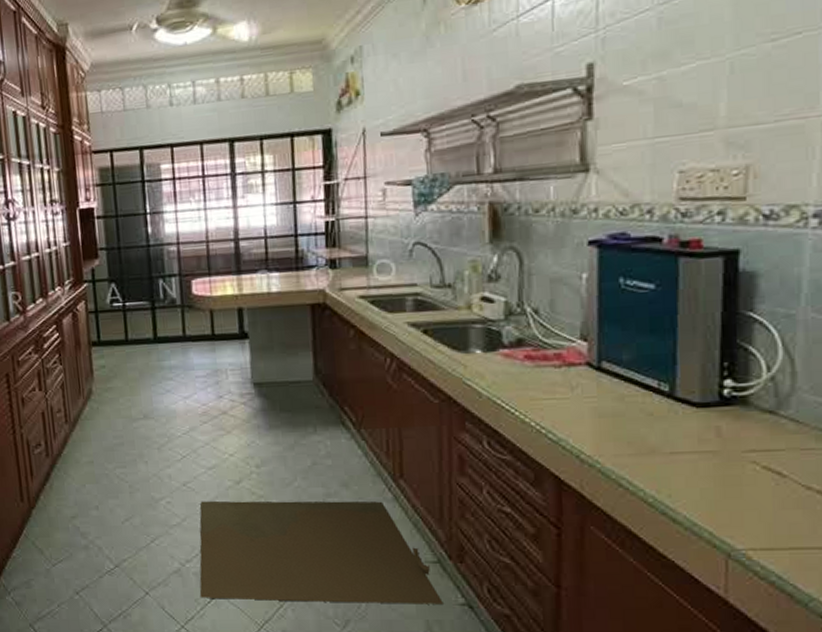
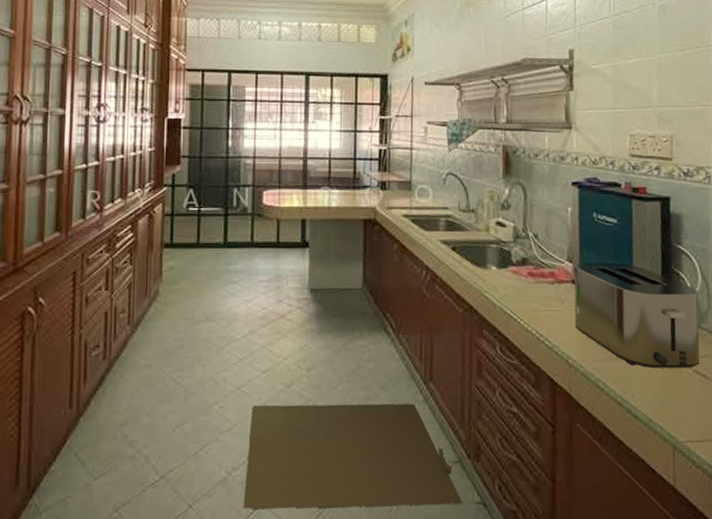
toaster: none [589,338,777,465] -> present [574,262,700,369]

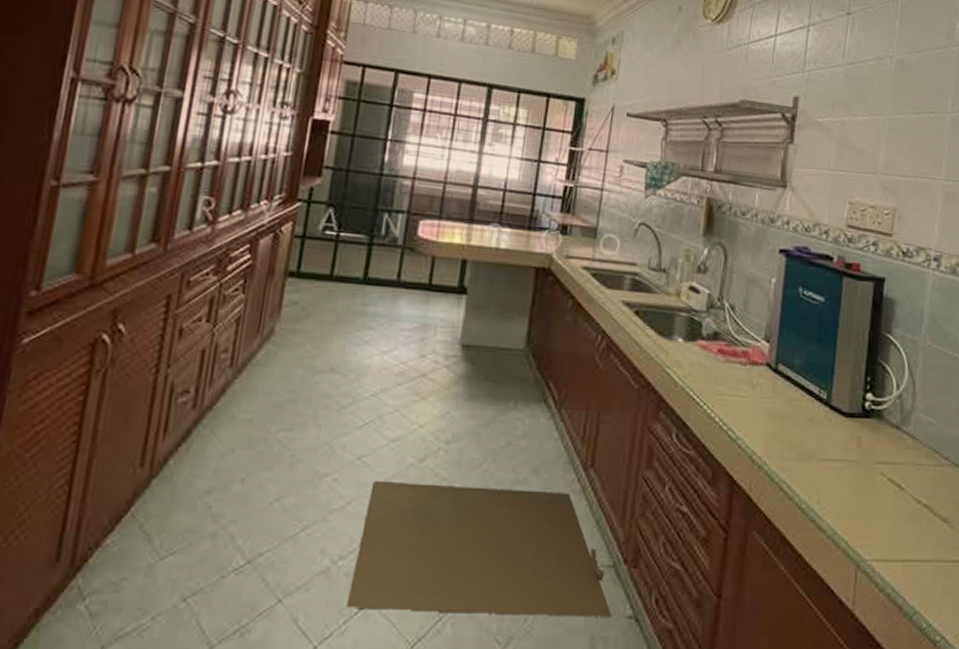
toaster: present [574,262,700,369] -> none [764,343,903,476]

